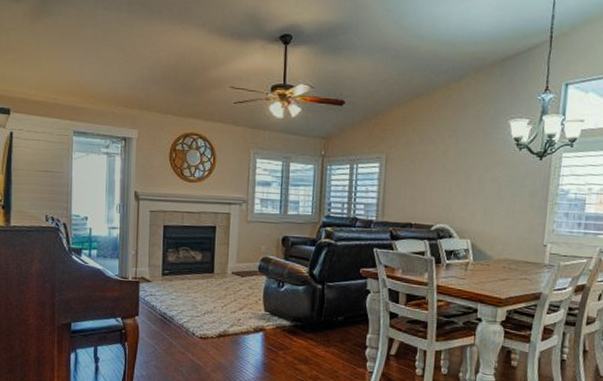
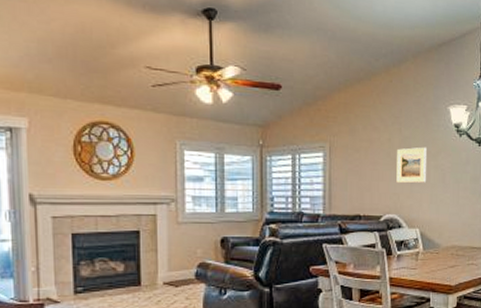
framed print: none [450,159,483,195] -> present [396,147,427,184]

